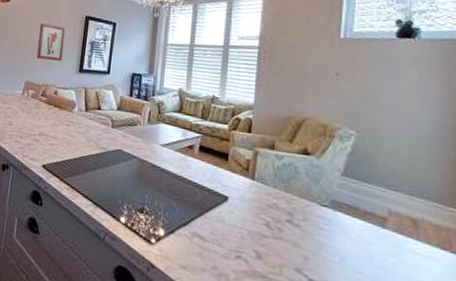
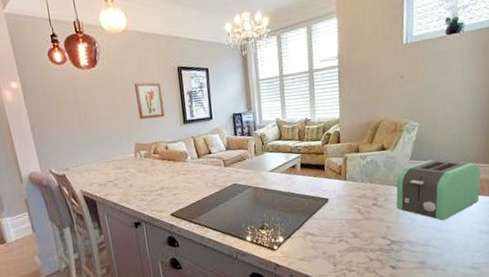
toaster: none [320,181,447,272] -> present [396,159,481,220]

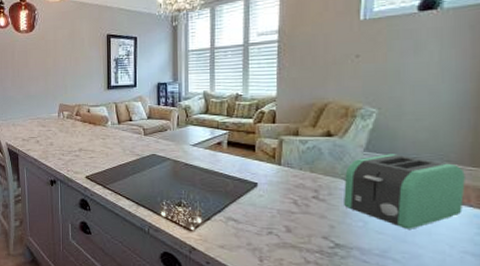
wall art: present [134,82,165,120] -> none [65,47,90,83]

